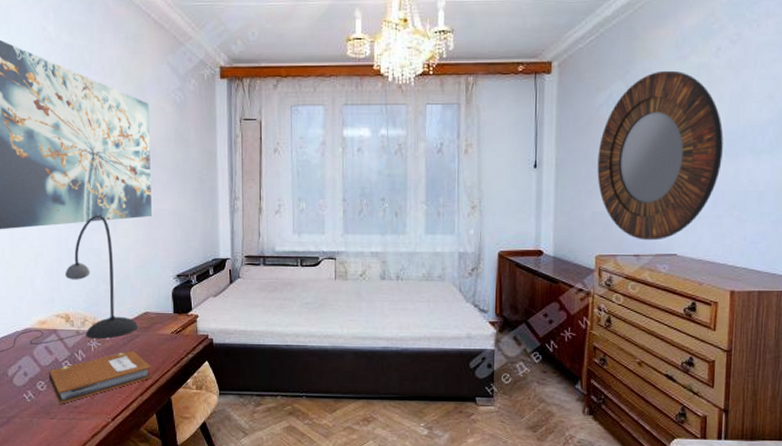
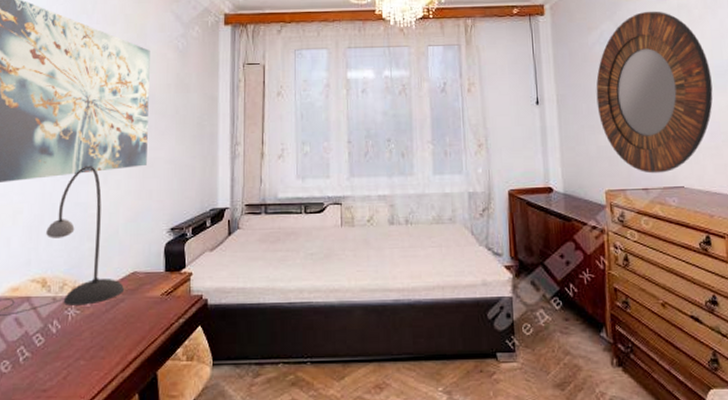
notebook: present [49,350,151,404] -> none [16,317,136,388]

